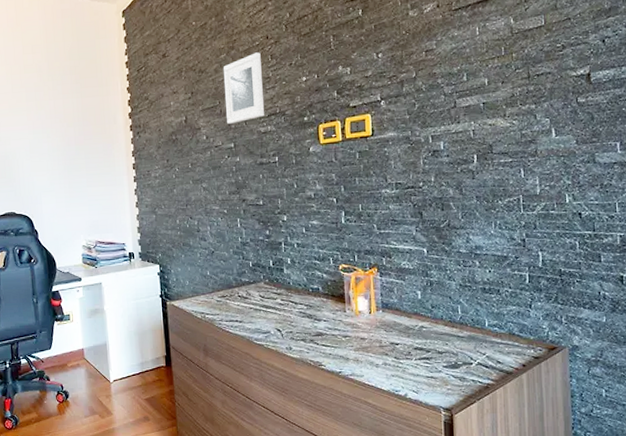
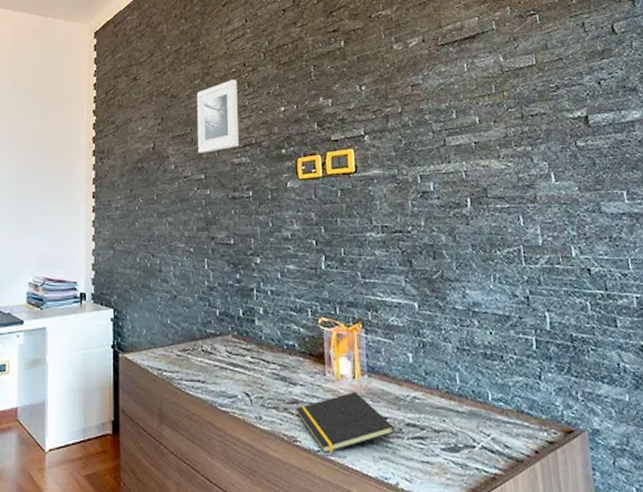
notepad: none [321,323,405,375] -> present [296,391,395,454]

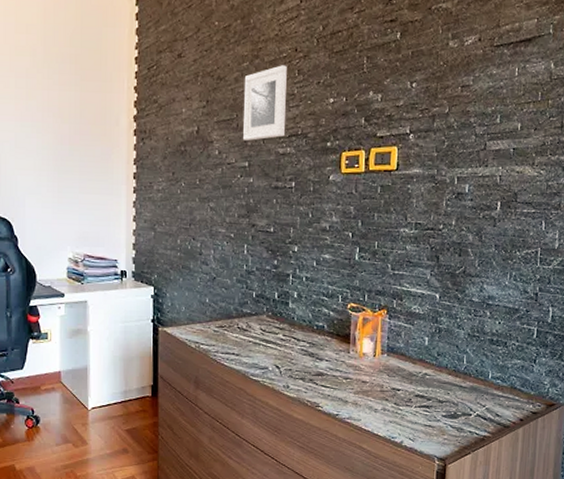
notepad: present [296,391,395,454] -> none [320,367,405,418]

